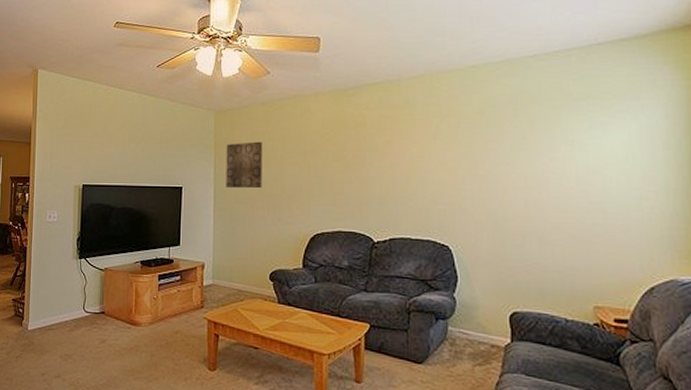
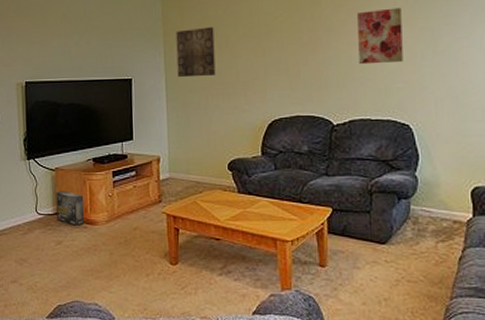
box: none [103,290,130,326] -> present [56,190,84,226]
wall art: none [401,132,444,185] -> present [357,7,403,65]

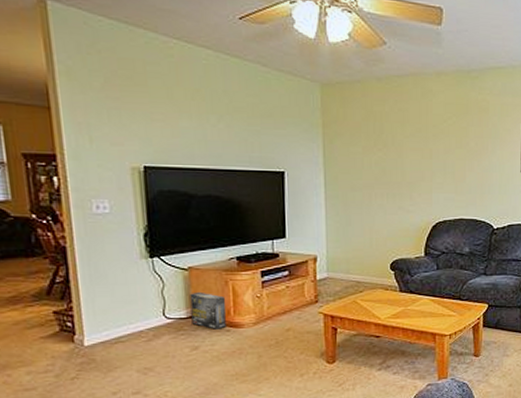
wall art: present [176,26,216,78] -> none [337,122,380,175]

